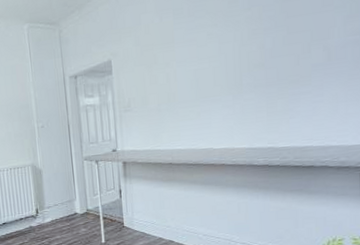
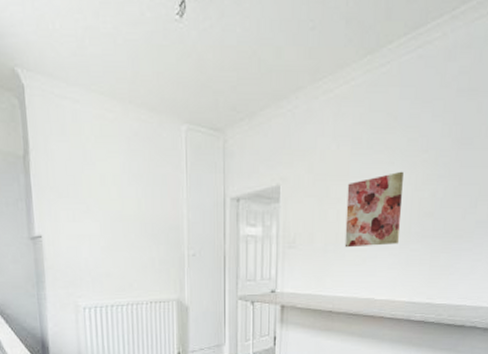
wall art: none [174,30,232,105] -> present [344,171,403,248]

